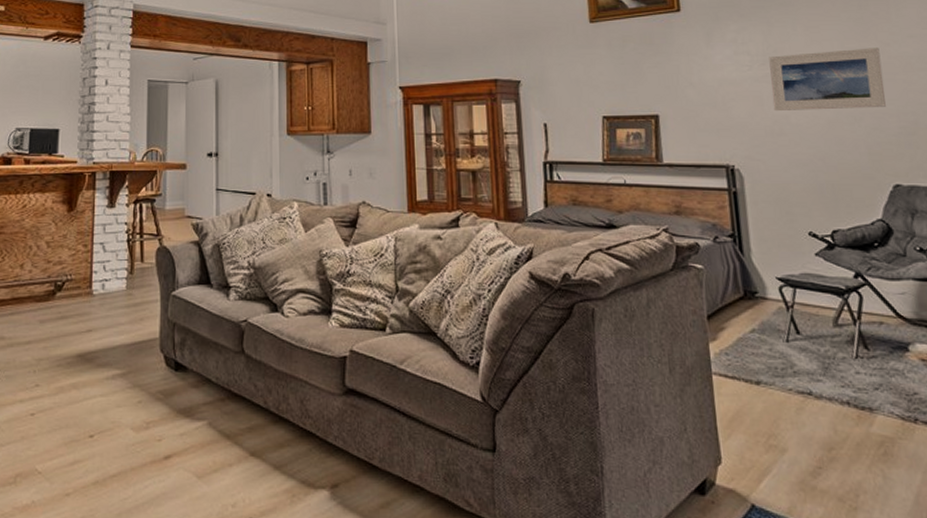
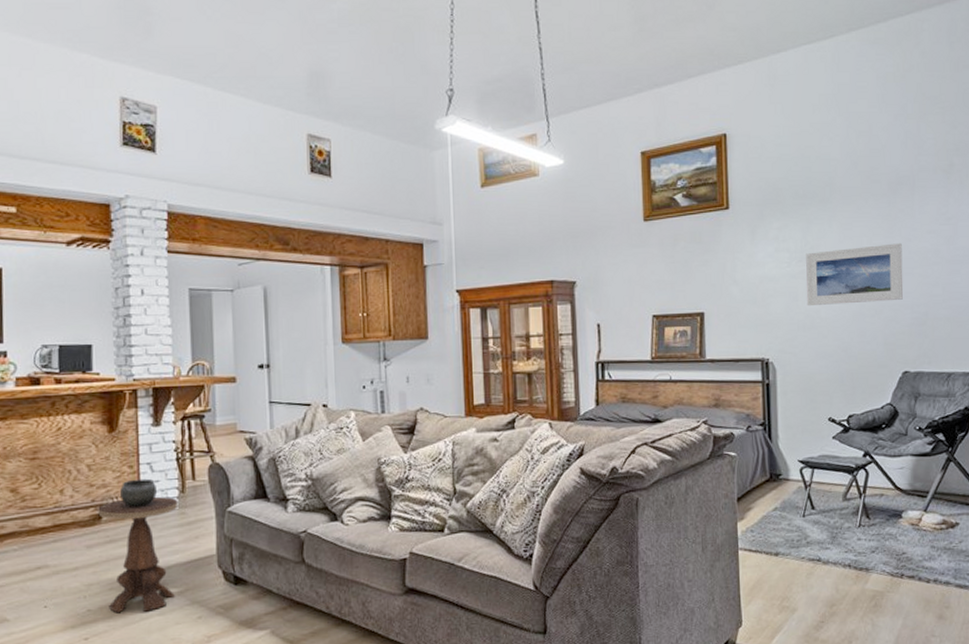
side table: none [53,258,127,391] -> present [98,478,178,613]

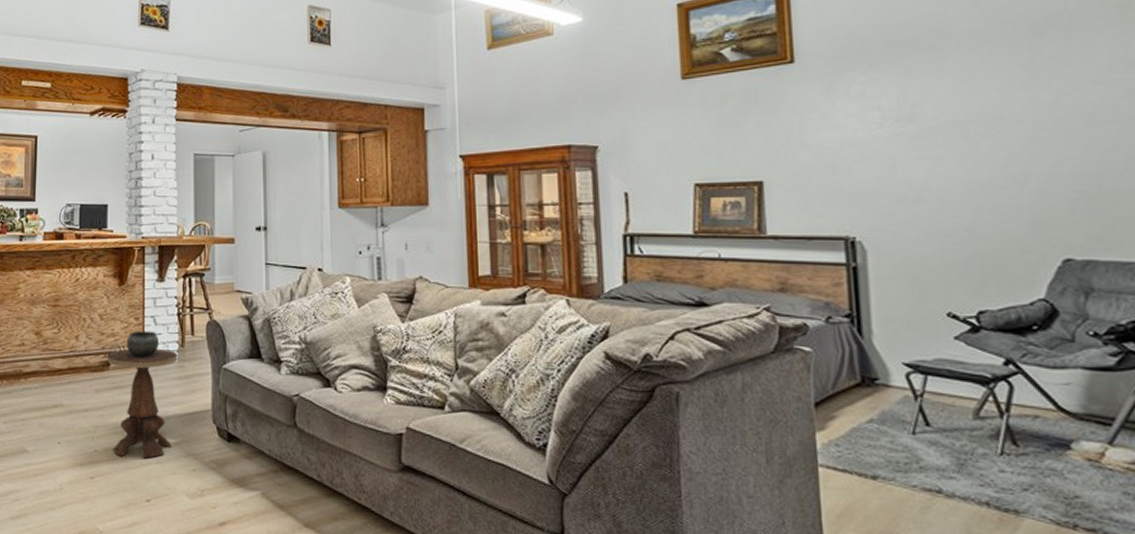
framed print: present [806,243,903,307] -> none [905,97,1059,176]

